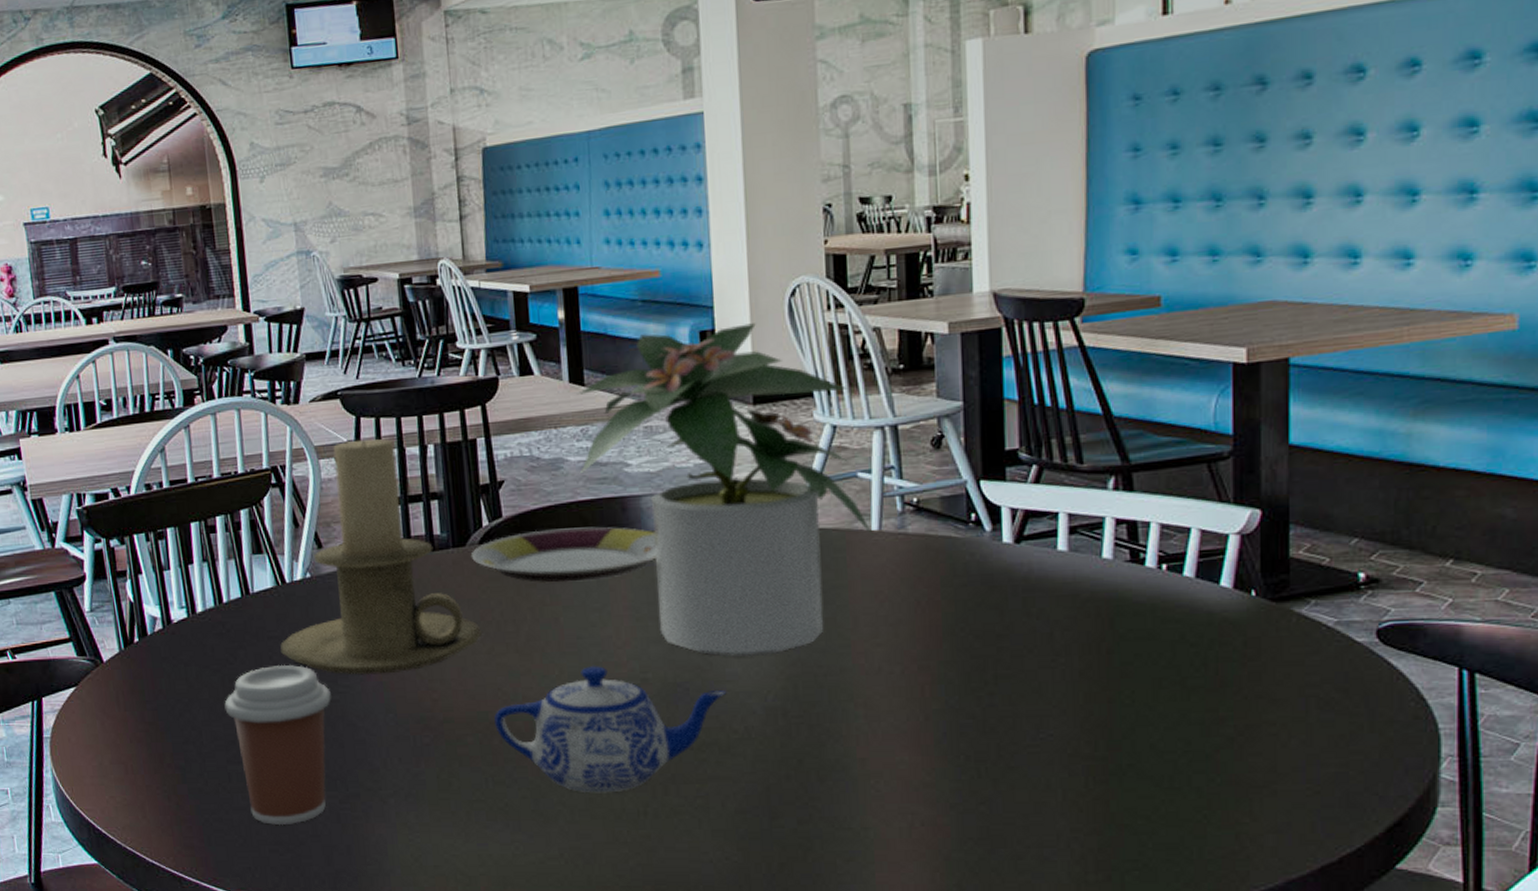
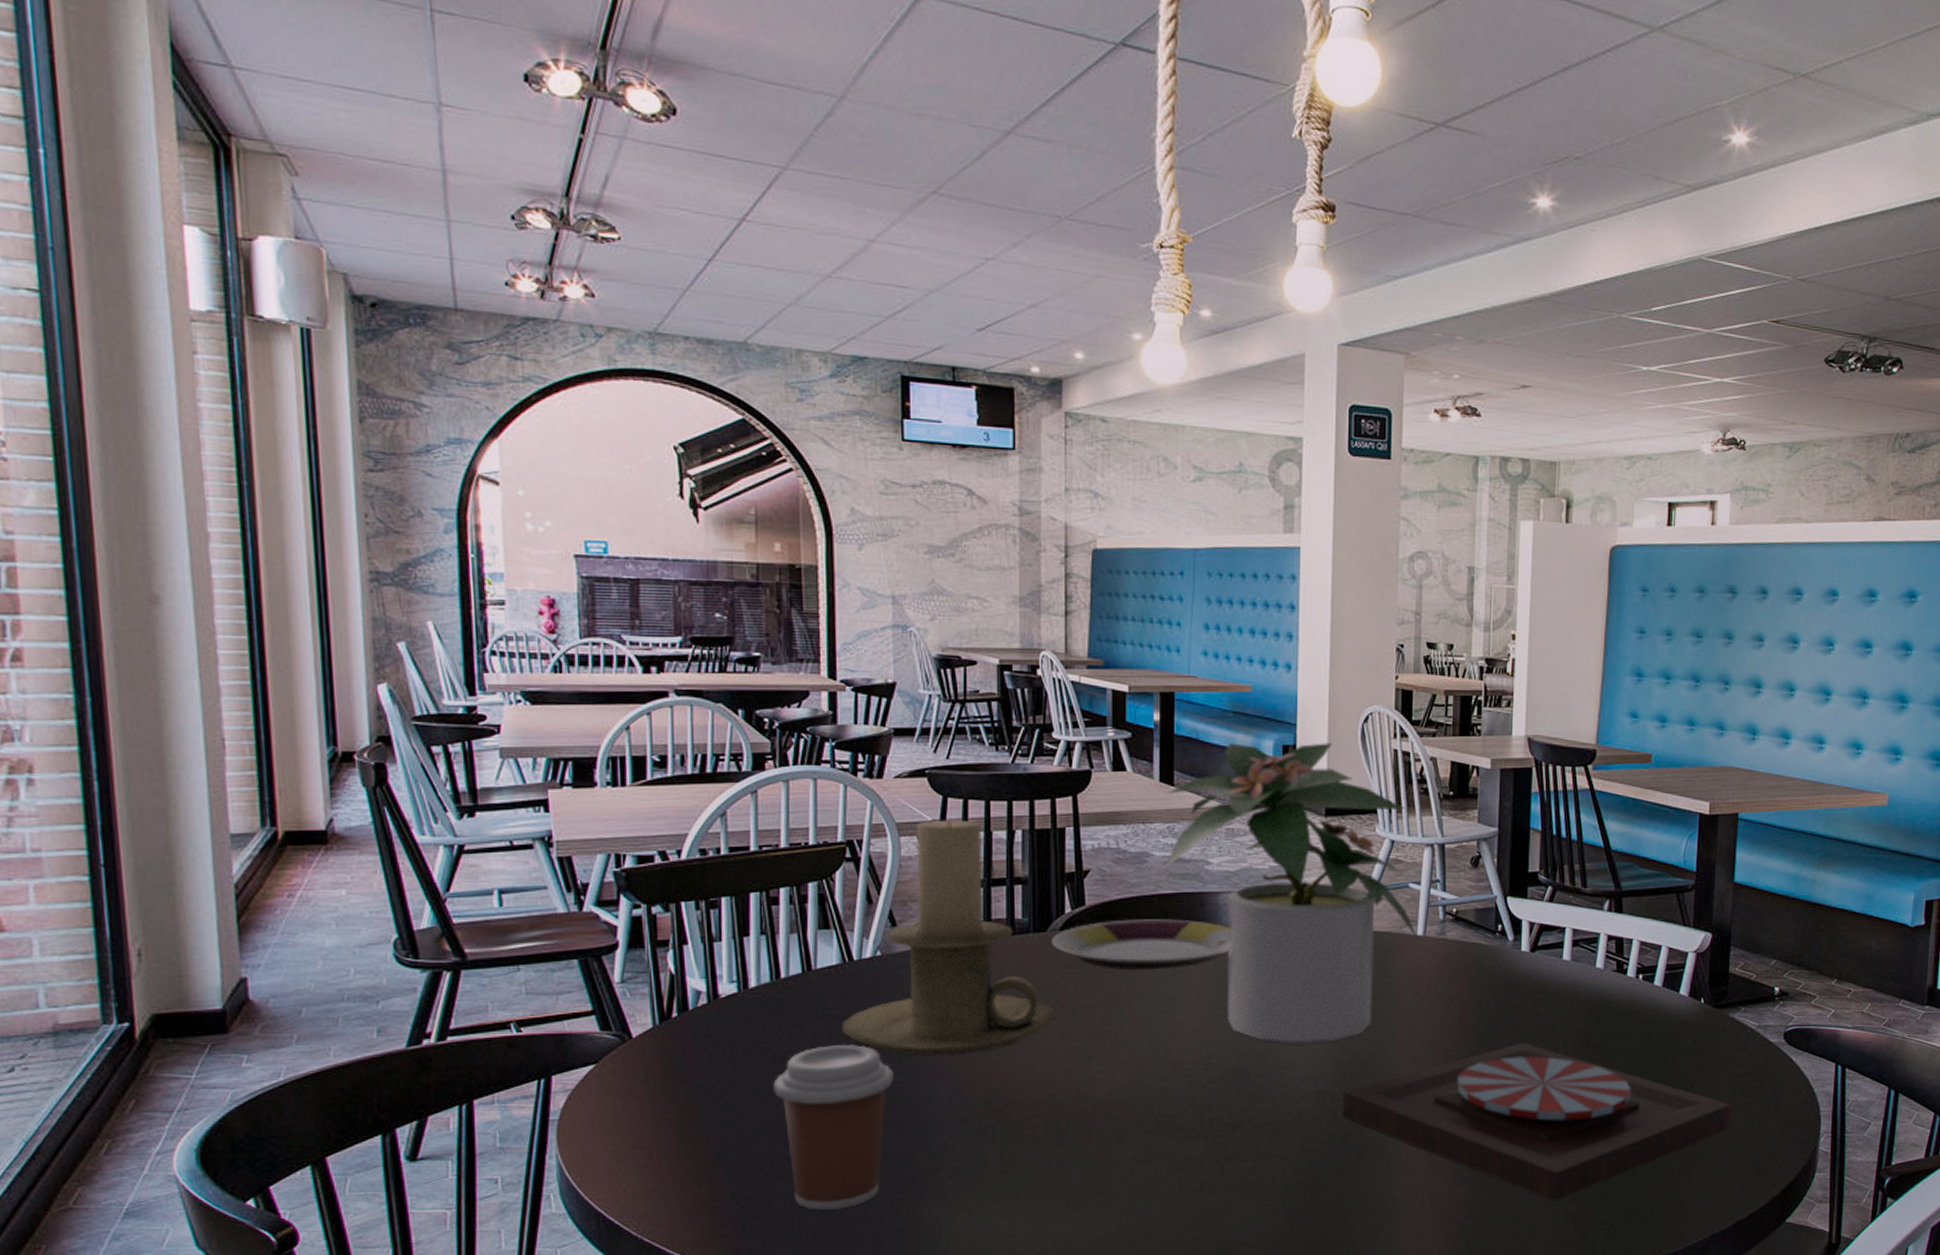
teapot: present [494,666,727,793] -> none [1063,1051,1283,1172]
plate: none [795,649,1304,835] -> present [1342,1042,1731,1202]

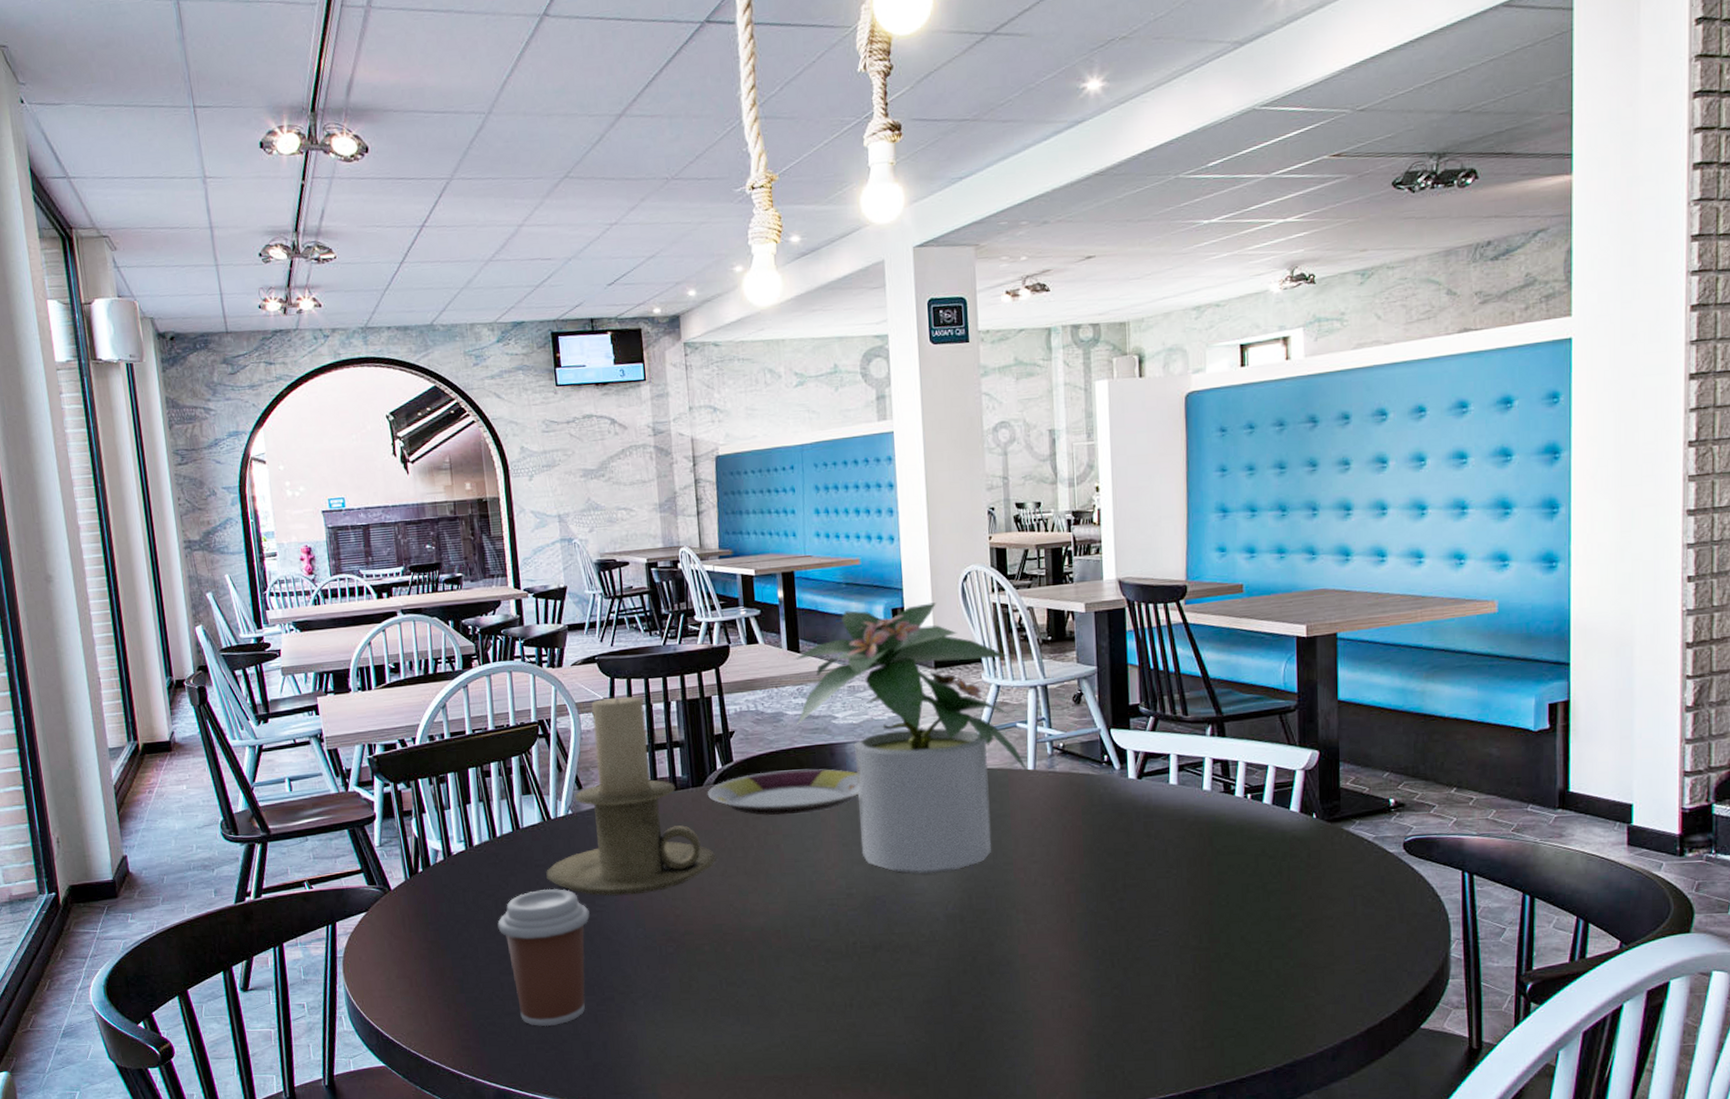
plate: present [1342,1042,1731,1202] -> none [970,863,1353,1011]

